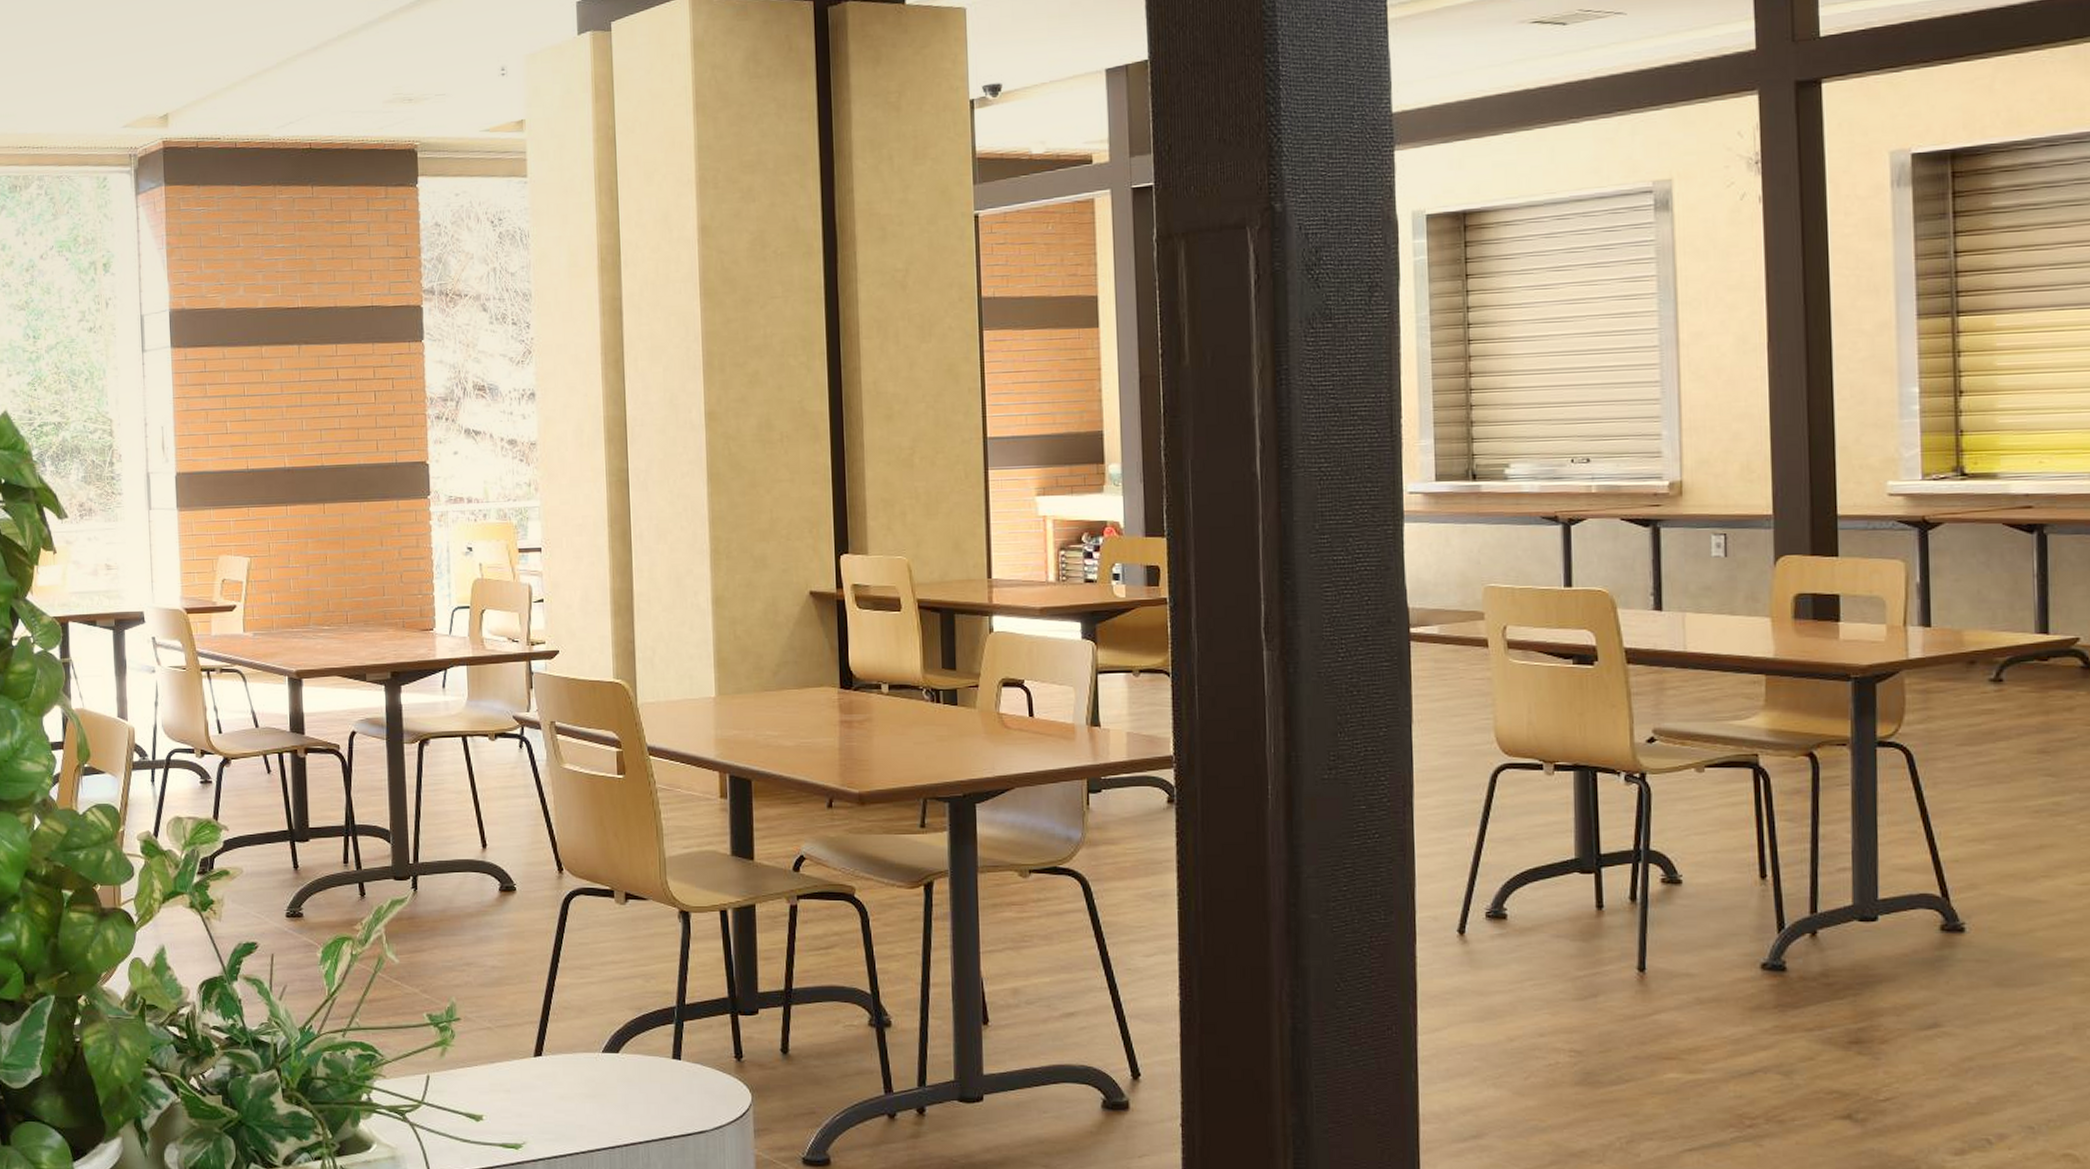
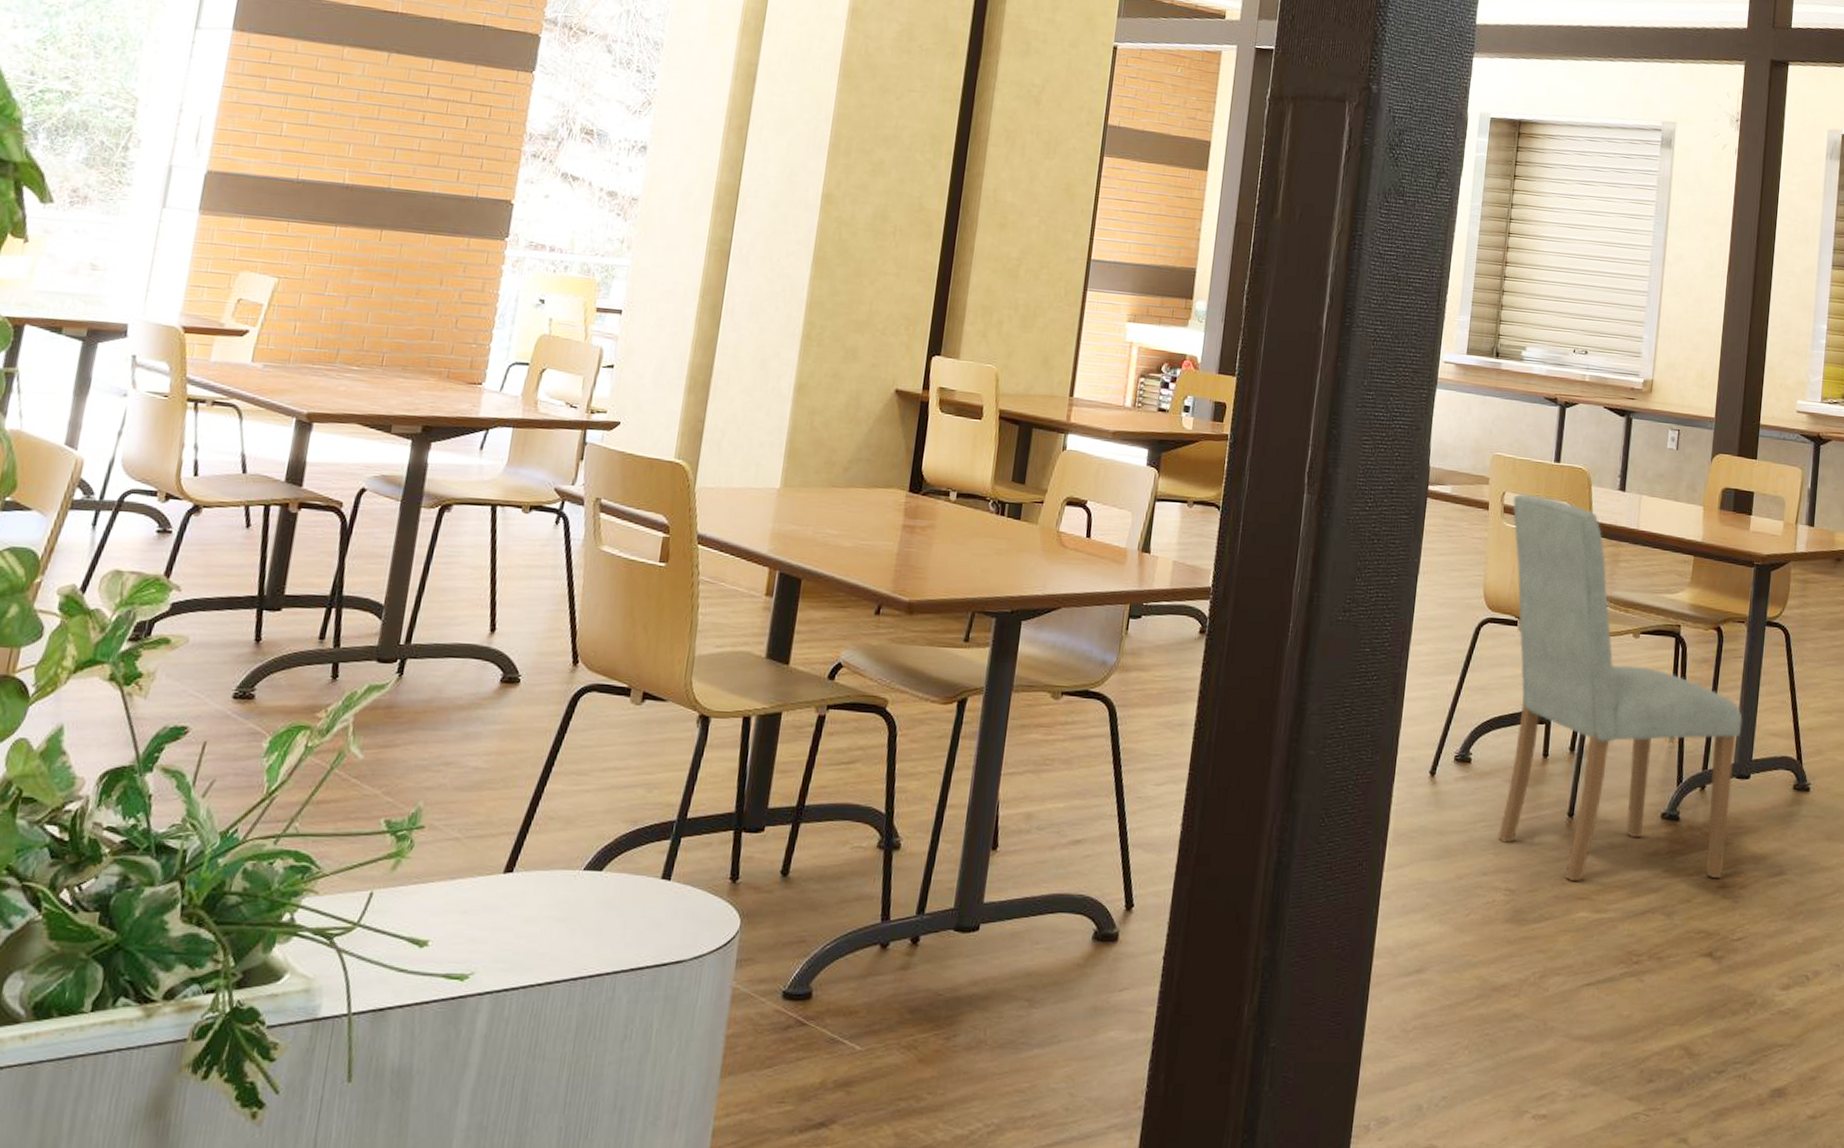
dining chair: none [1516,625,1859,1041] -> present [1498,493,1743,882]

